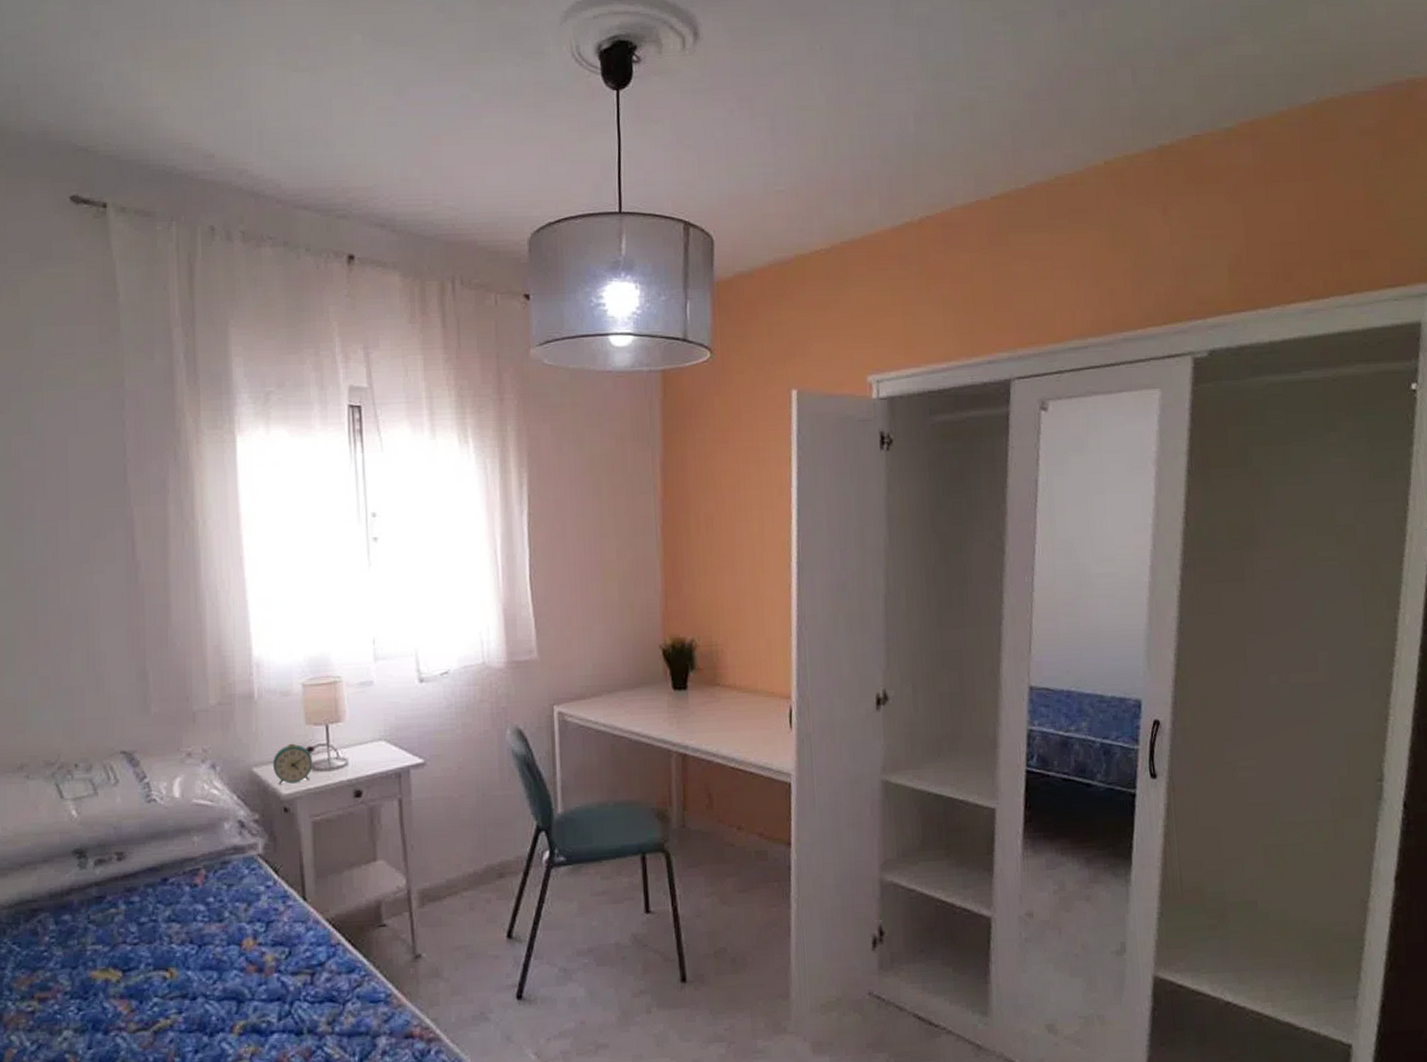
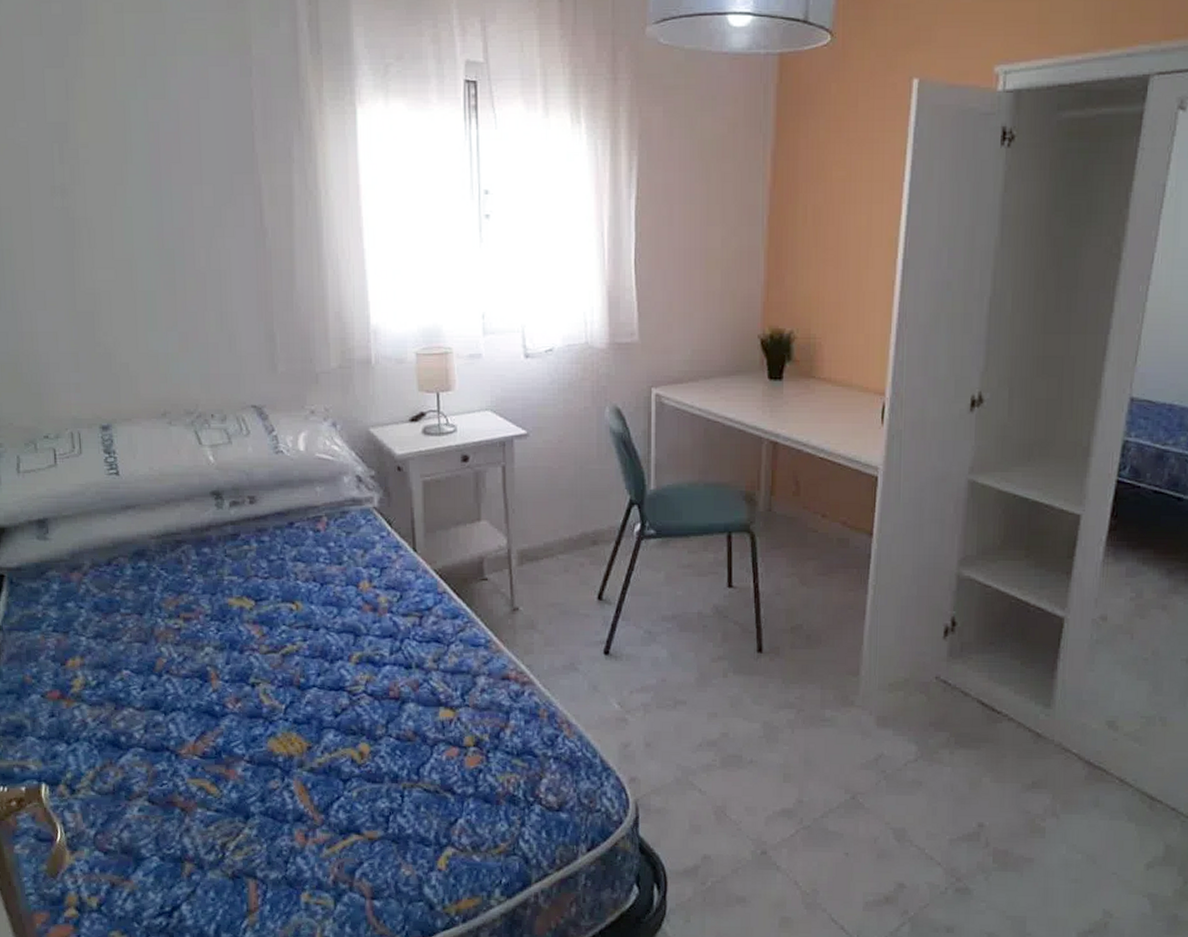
alarm clock: present [272,743,313,786] -> none [387,408,424,446]

